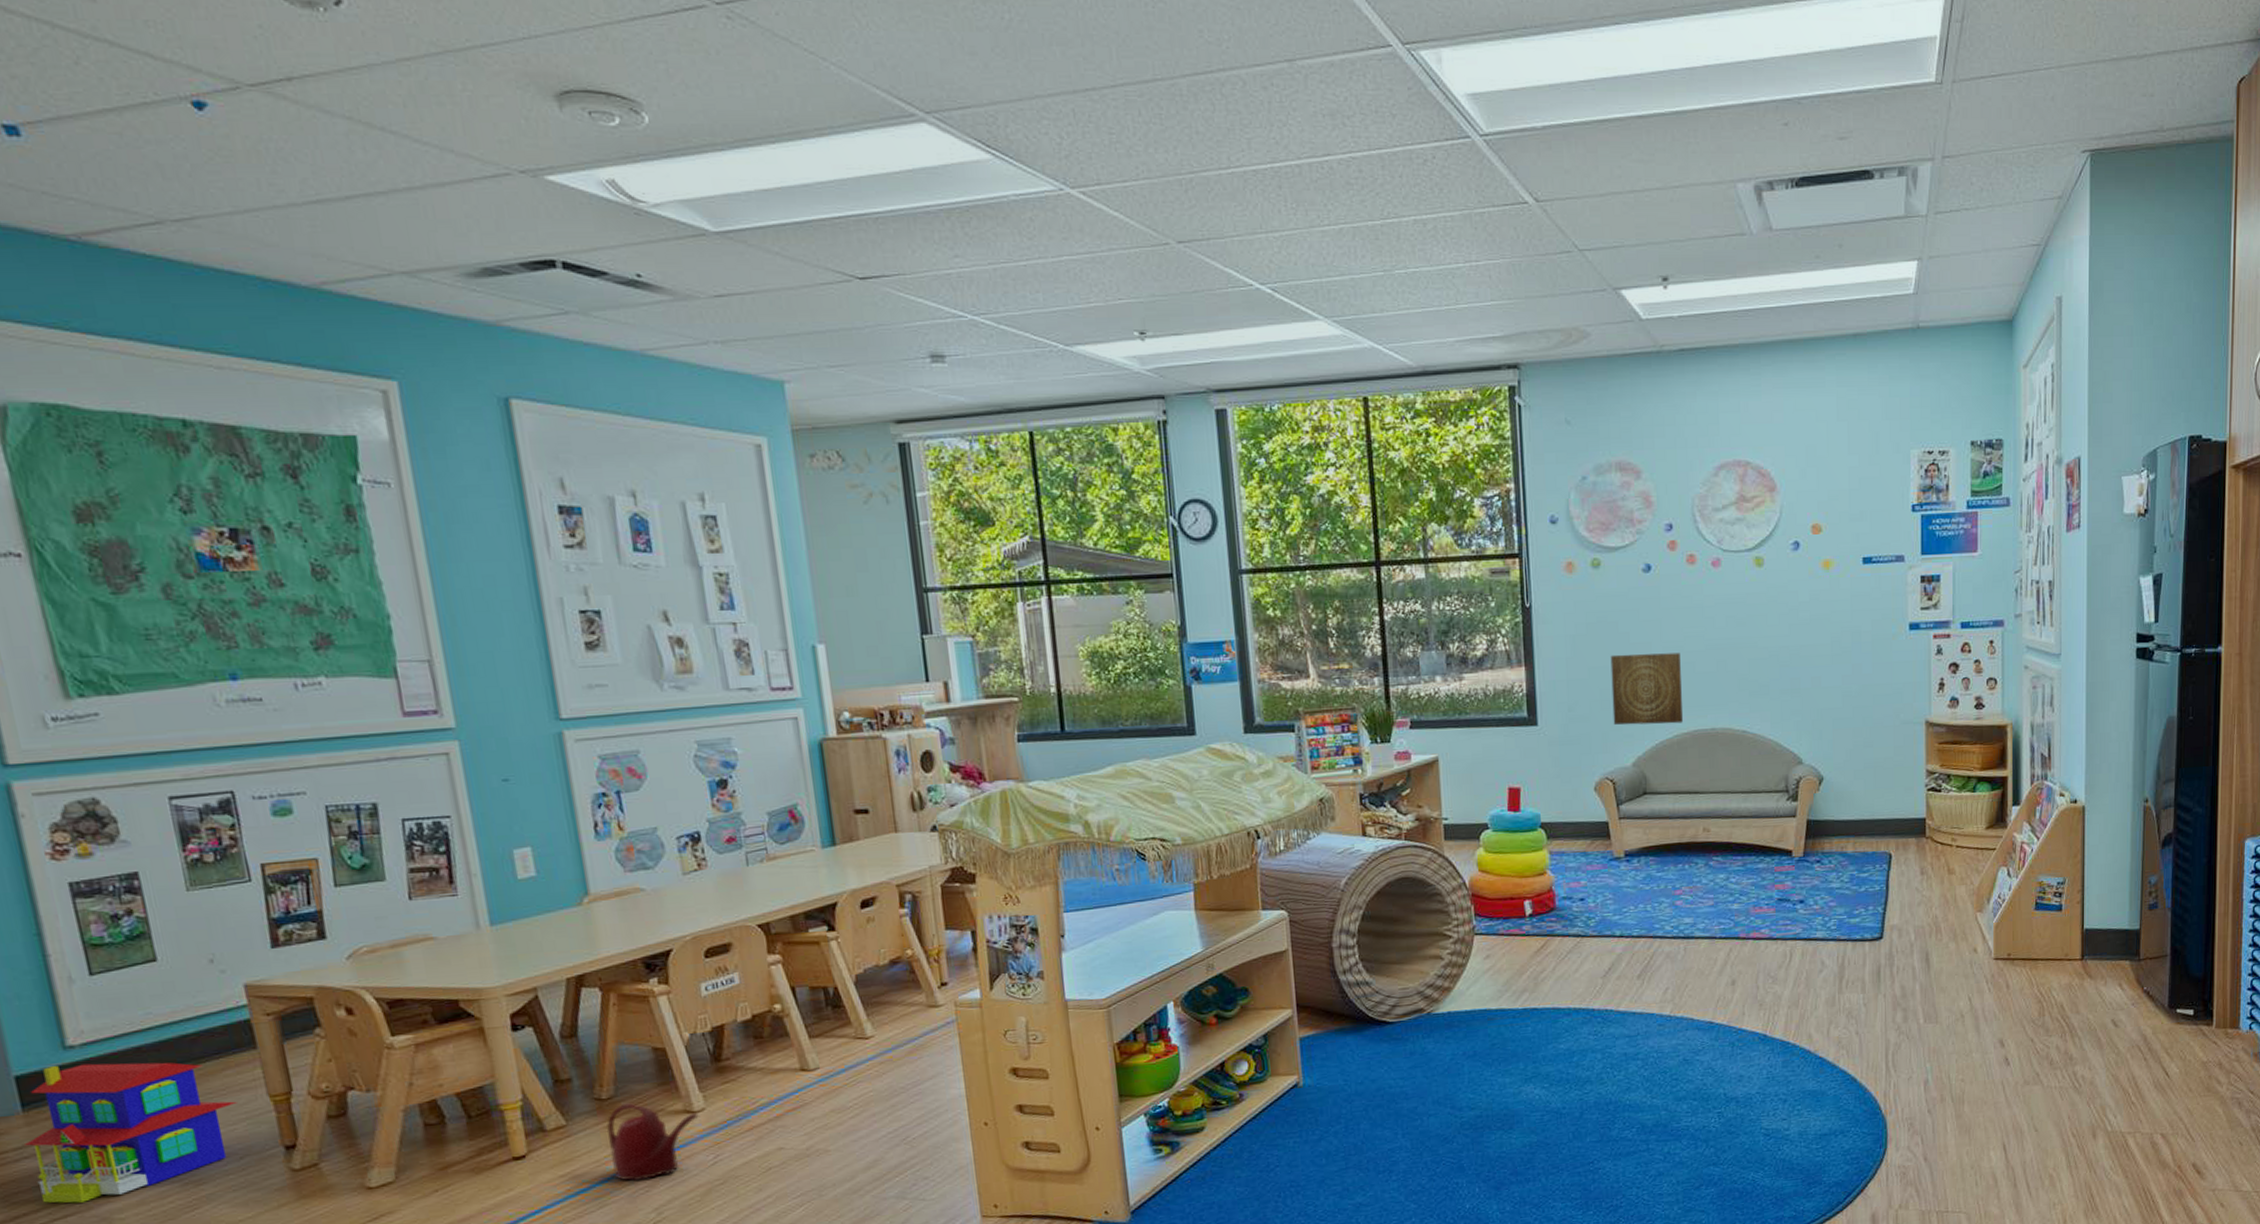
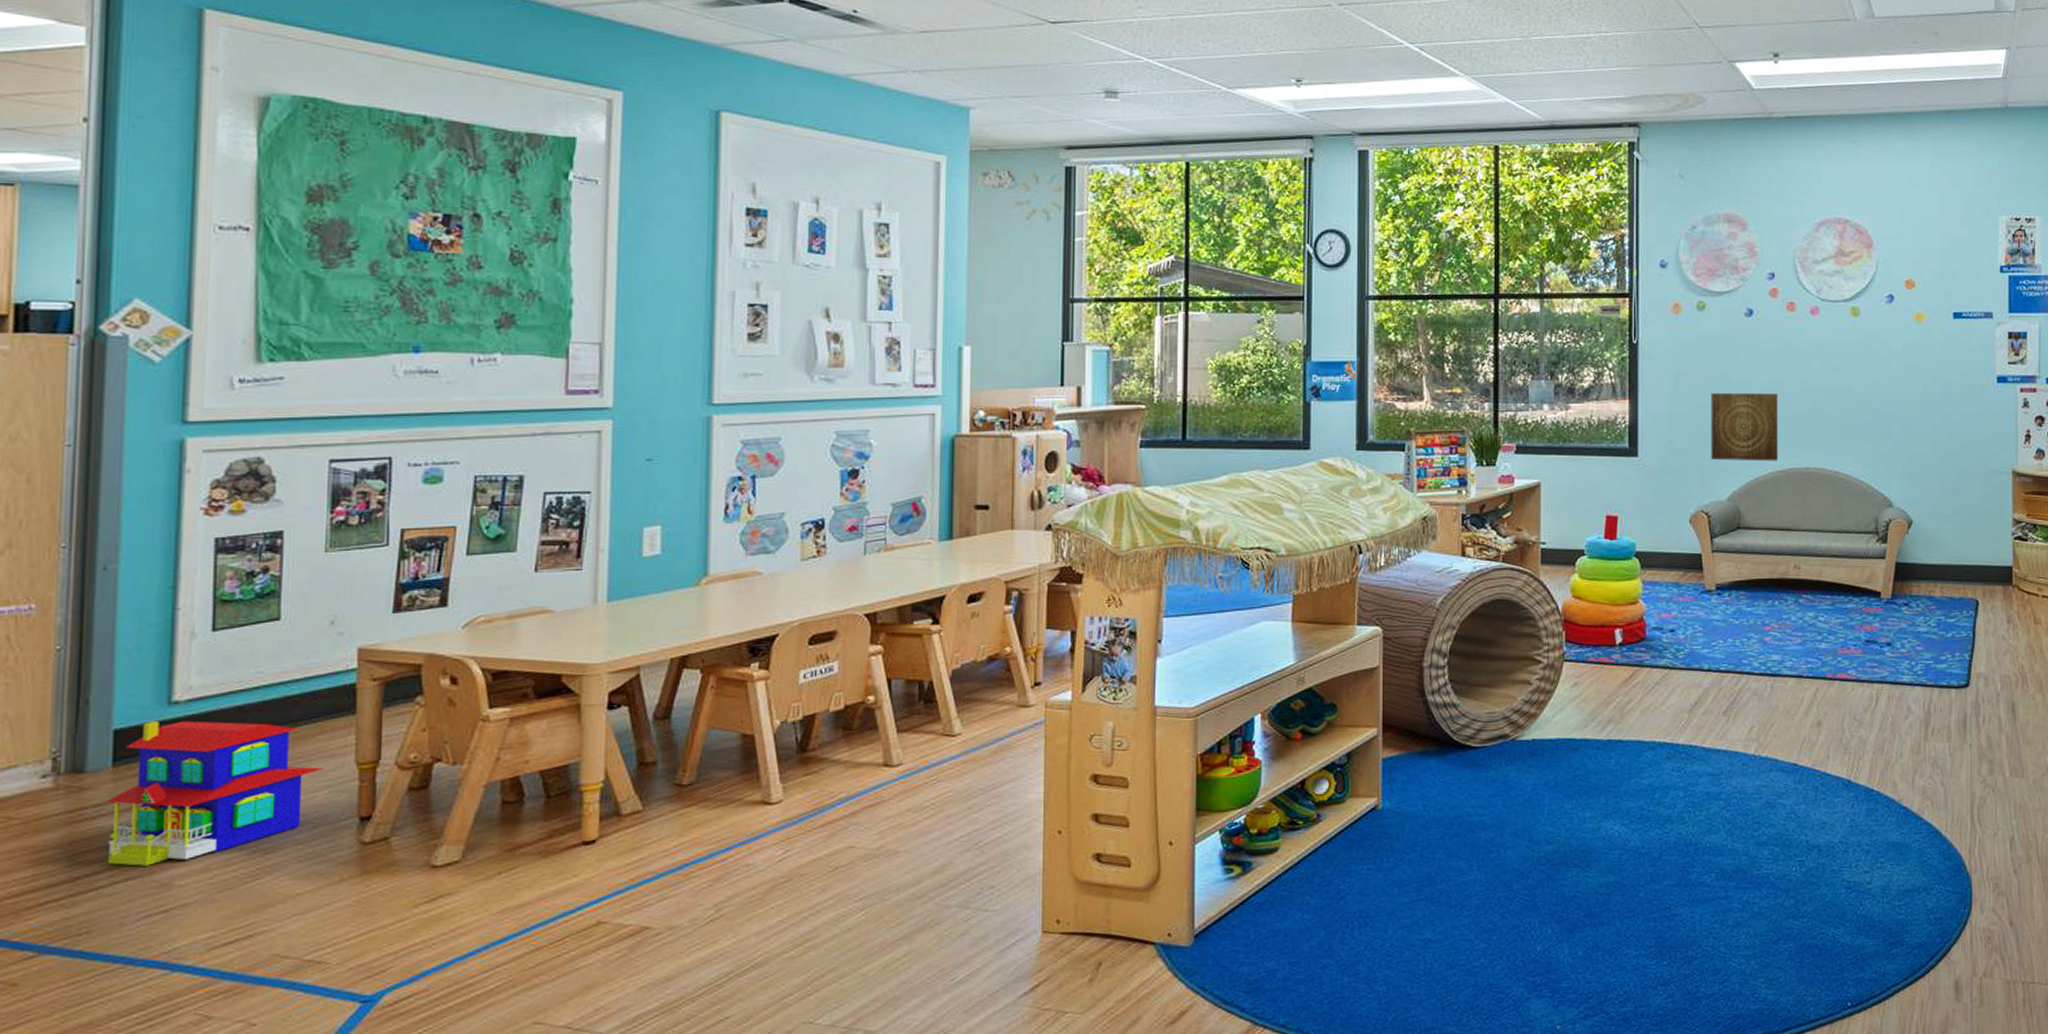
watering can: present [605,1103,699,1181] -> none [679,791,775,874]

